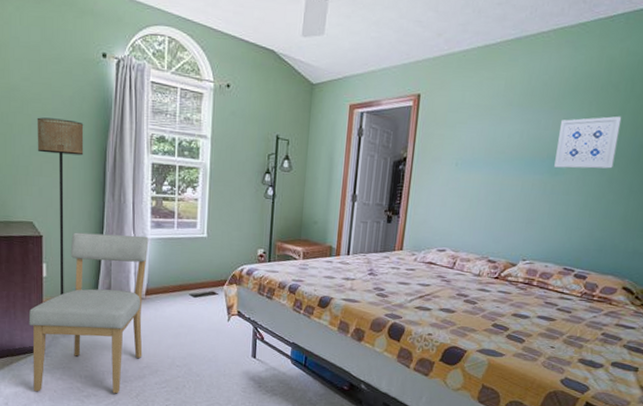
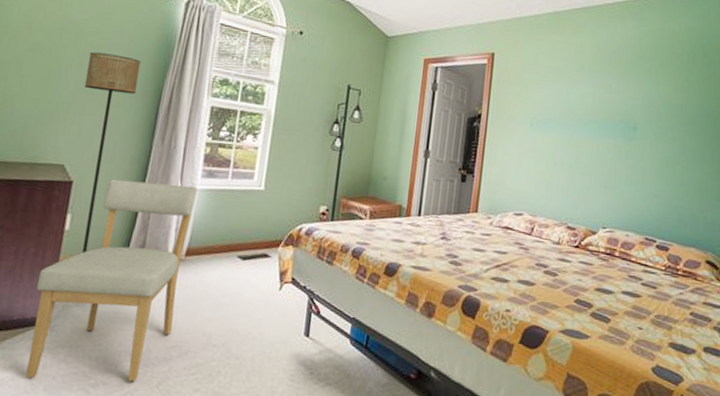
wall art: present [554,116,622,169] -> none [627,85,688,136]

